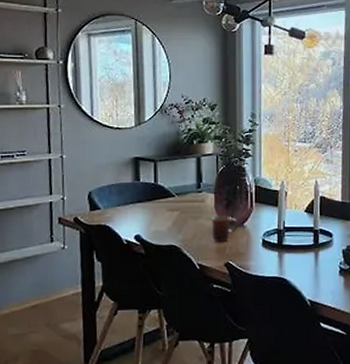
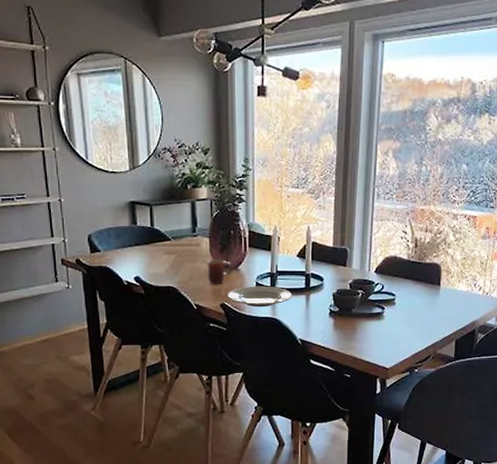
plate: none [231,243,301,267] -> present [226,286,293,308]

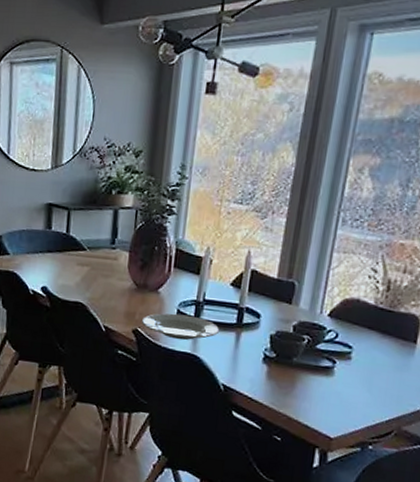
mug: present [206,258,233,285] -> none [121,276,153,307]

